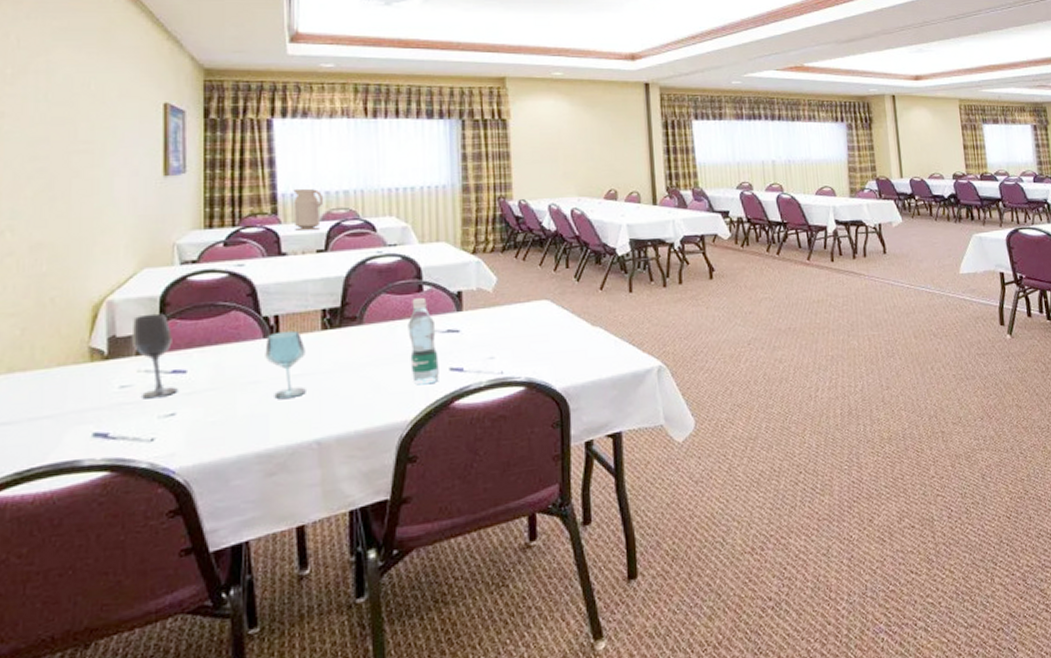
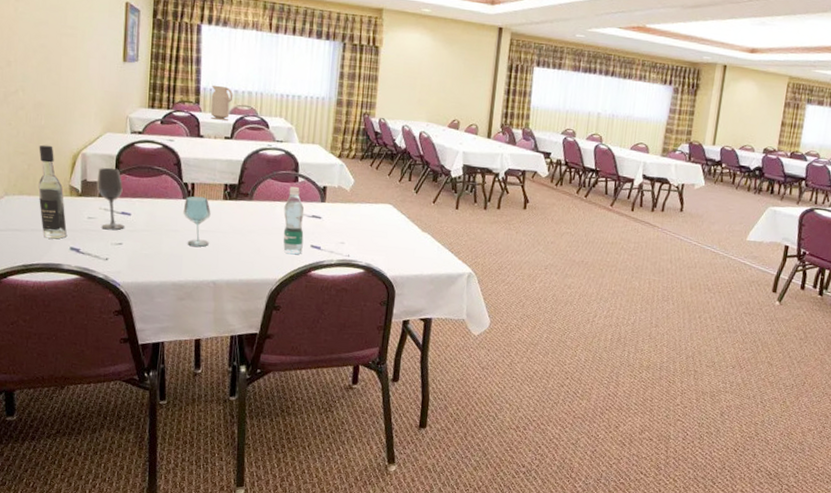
bottle: none [37,297,88,427] -> present [37,144,68,239]

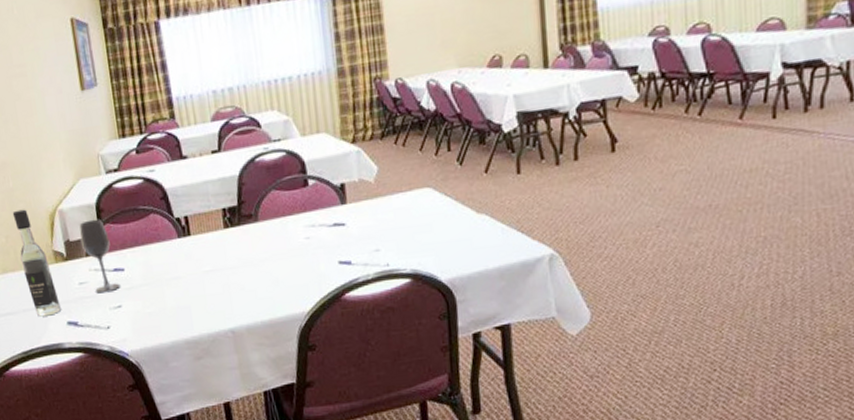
wine glass: present [183,196,211,247] -> none [180,230,218,292]
water jug: present [211,85,234,122] -> none [185,89,213,134]
bottle: present [283,186,305,255] -> none [297,191,330,279]

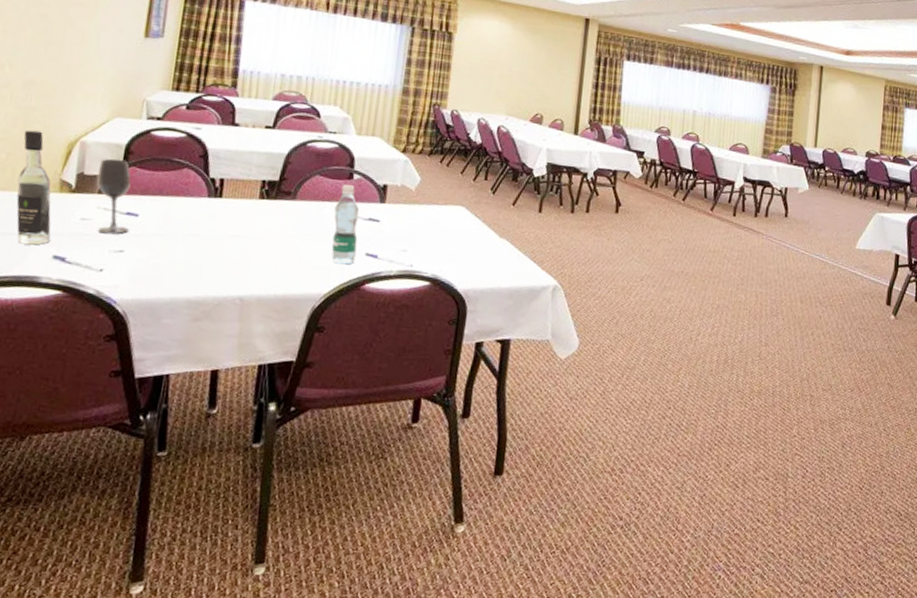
bottle: none [297,191,330,279] -> present [331,184,360,265]

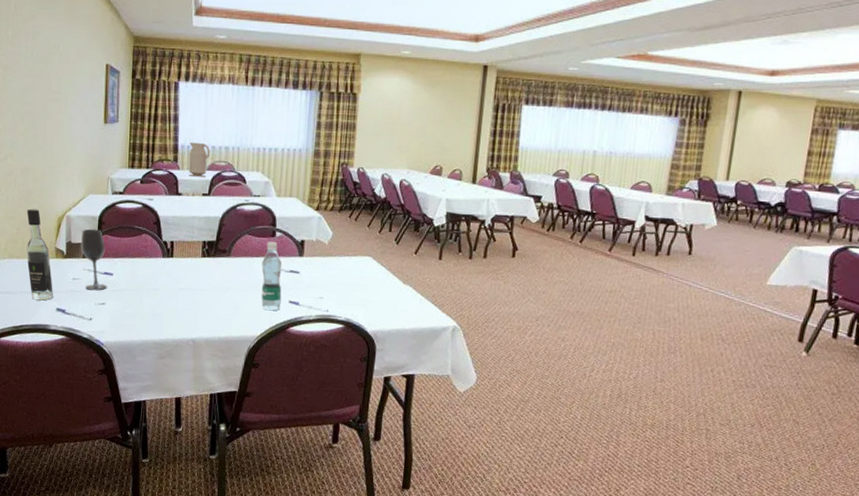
water jug: none [250,67,279,109] -> present [188,142,211,178]

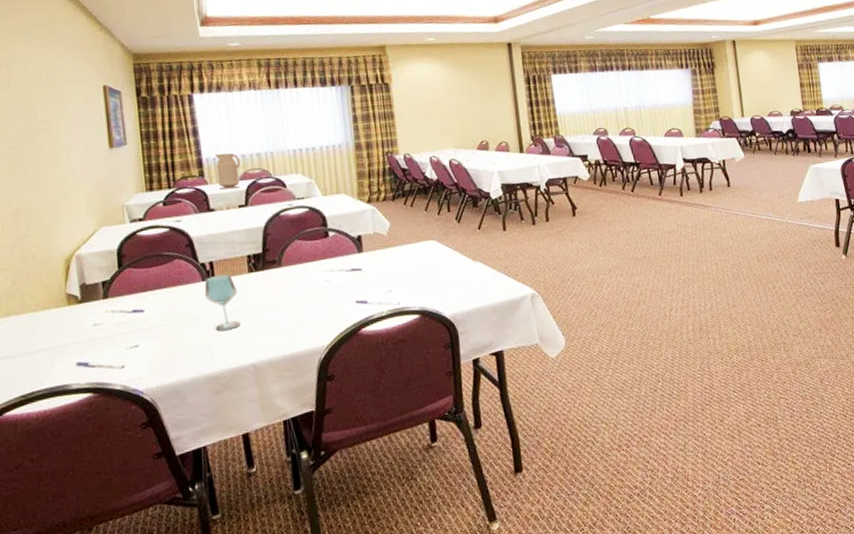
bottle: present [26,209,54,301] -> none [22,254,71,359]
wine glass: present [80,228,107,291] -> none [97,263,139,334]
wine glass: none [163,254,190,305] -> present [204,274,240,331]
bottle: present [261,241,282,311] -> none [318,242,348,316]

